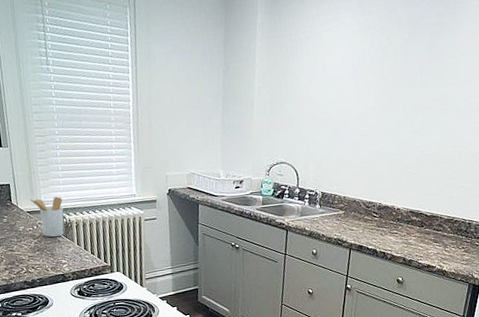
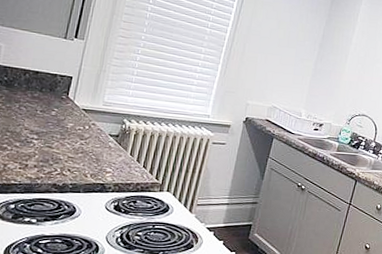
utensil holder: present [29,196,64,237] -> none [90,96,128,143]

